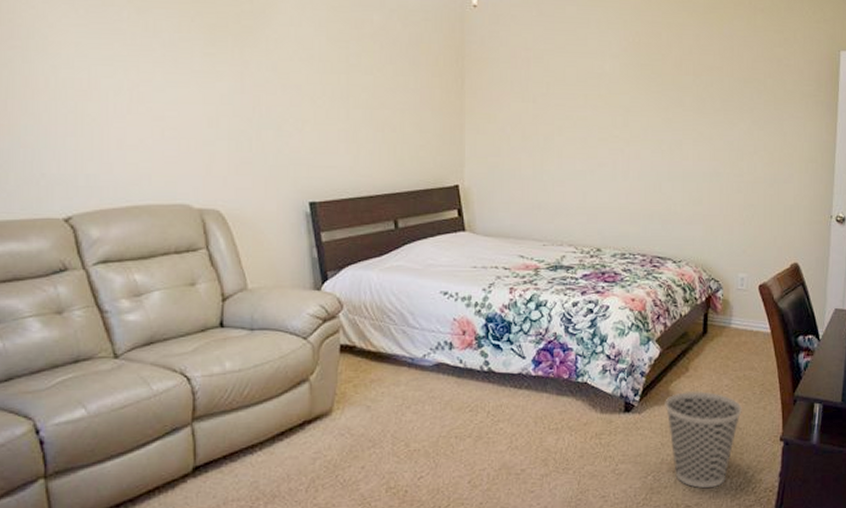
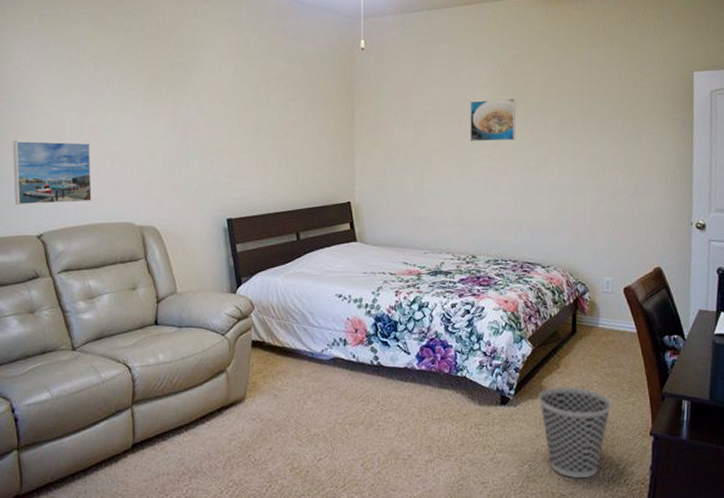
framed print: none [28,99,136,181] -> present [12,140,92,205]
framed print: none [598,71,650,121] -> present [470,98,516,142]

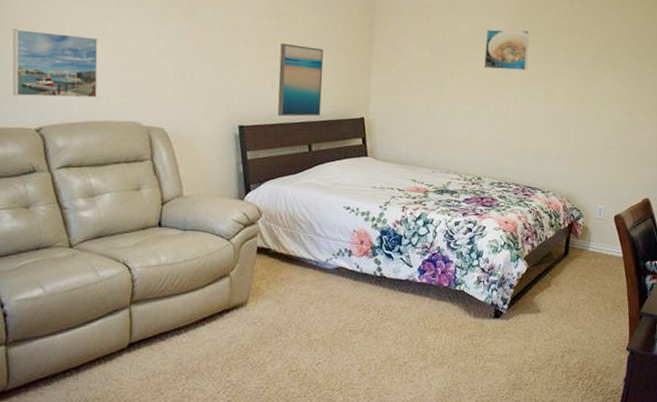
wall art: none [263,133,306,207] -> present [277,43,324,117]
wastebasket: present [538,387,612,479] -> none [529,303,595,388]

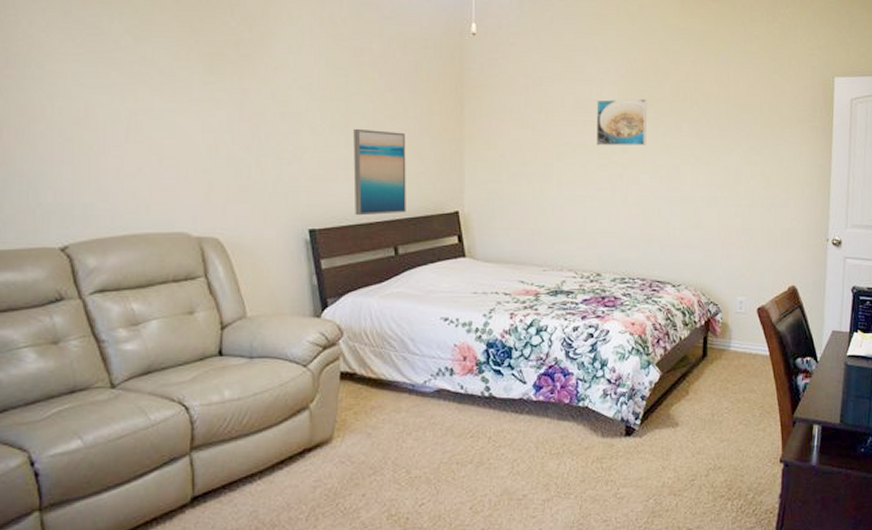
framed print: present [12,28,98,98] -> none [23,128,133,210]

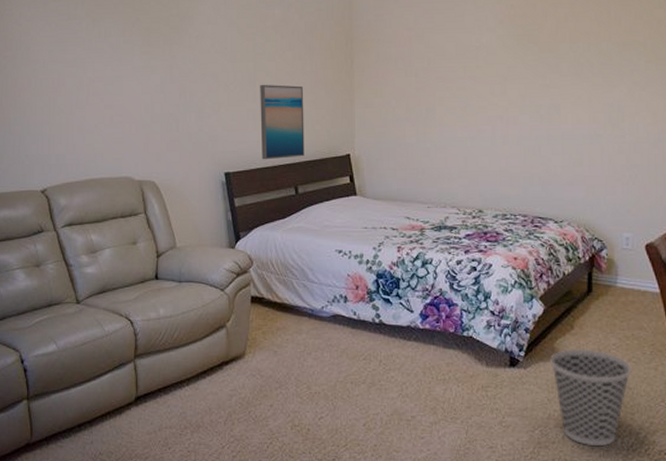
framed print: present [596,98,648,147] -> none [476,41,526,89]
wastebasket: none [665,414,742,511] -> present [550,349,632,447]

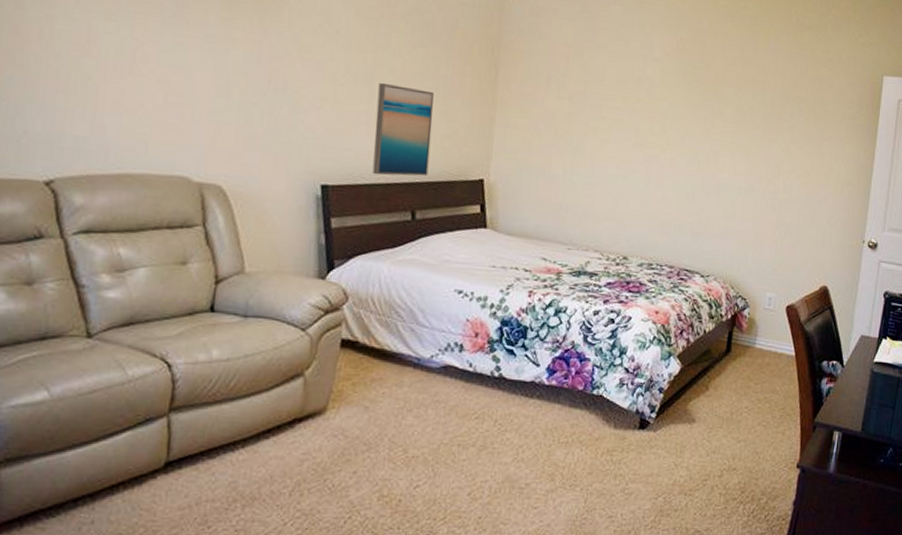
wastebasket: present [550,349,632,447] -> none [681,411,761,514]

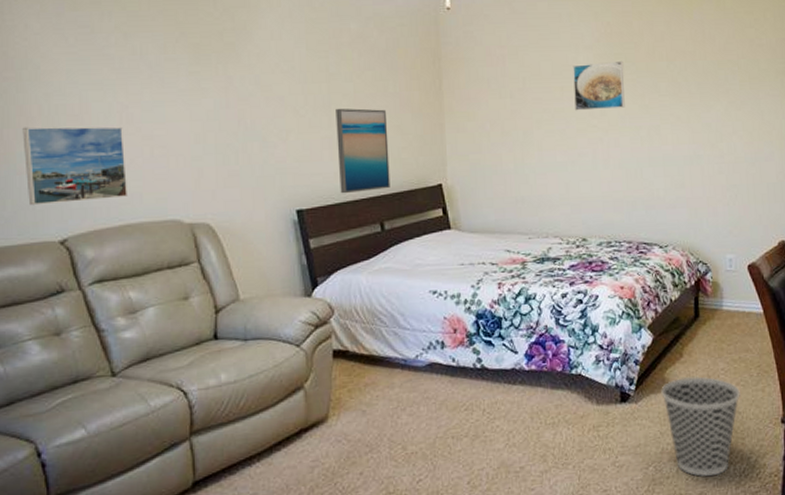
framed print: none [13,48,135,144] -> present [22,126,127,206]
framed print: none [635,76,691,128] -> present [573,60,625,111]
wastebasket: none [681,411,761,514] -> present [661,376,740,477]

